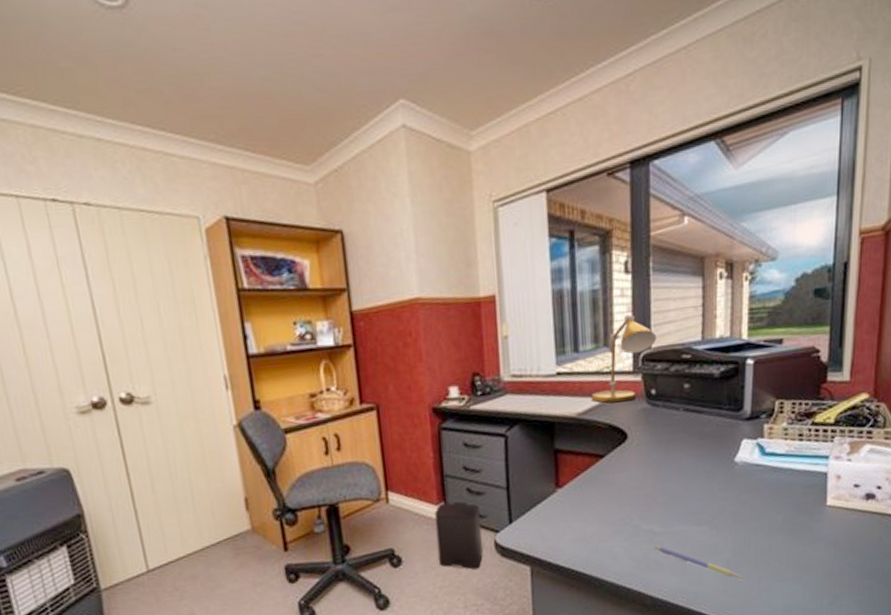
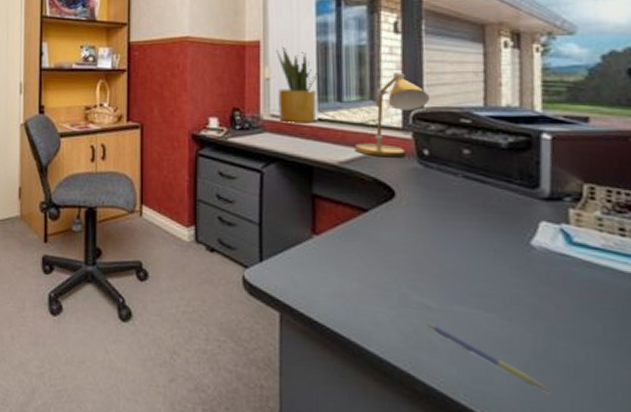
pedal bin: present [434,501,483,569] -> none [184,226,229,302]
planter: none [512,299,560,380] -> present [276,46,324,124]

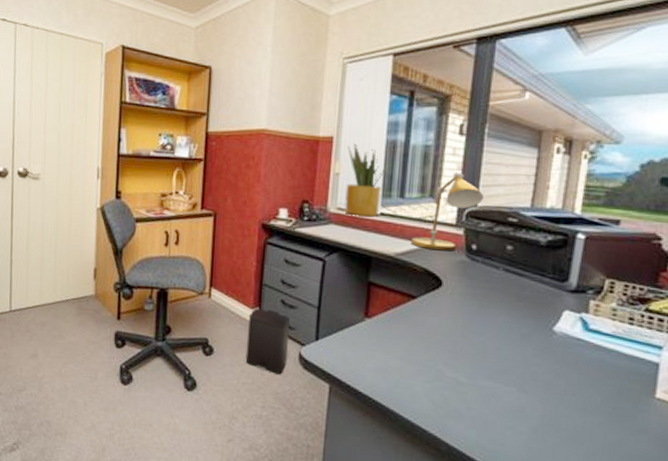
pedal bin: none [184,226,229,302] -> present [245,308,290,375]
pen: present [426,322,553,393] -> none [455,394,552,452]

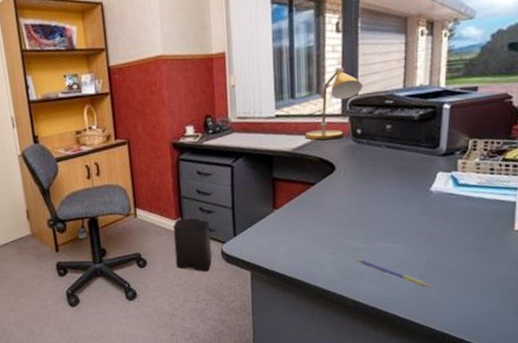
planter: present [344,143,390,217] -> none [239,55,279,121]
pen: none [455,394,552,452] -> present [356,258,437,290]

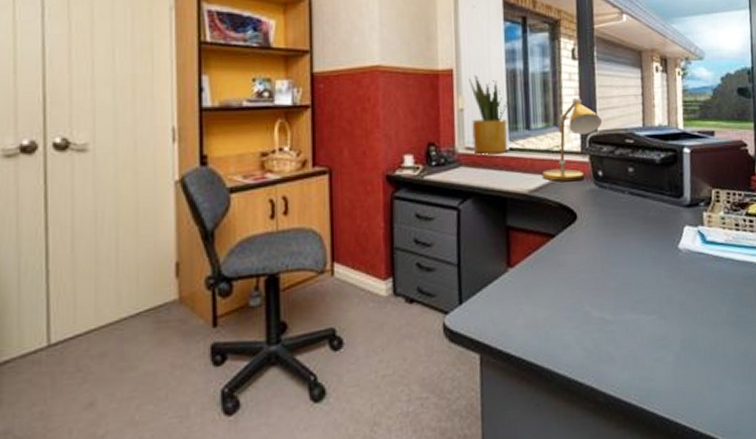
pedal bin: present [172,218,212,272] -> none [381,277,430,356]
planter: none [239,55,279,121] -> present [469,75,513,154]
pen: present [356,258,437,290] -> none [605,334,696,376]

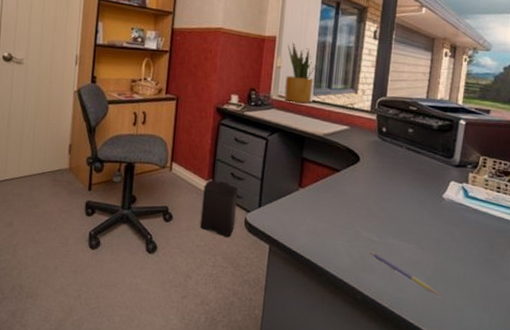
pedal bin: none [381,277,430,356] -> present [200,179,238,238]
desk lamp: present [541,97,603,182] -> none [335,68,392,133]
pen: none [605,334,696,376] -> present [369,251,442,297]

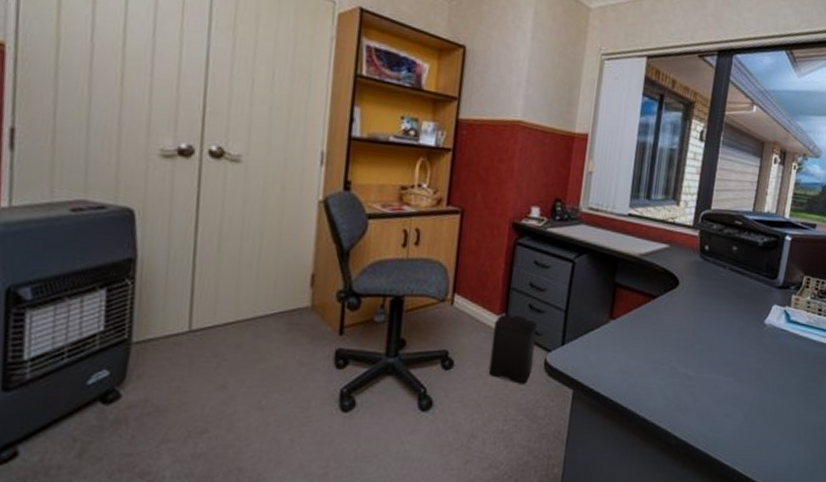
planter: present [284,42,321,104] -> none [595,142,640,218]
pen: present [369,251,442,297] -> none [685,388,759,433]

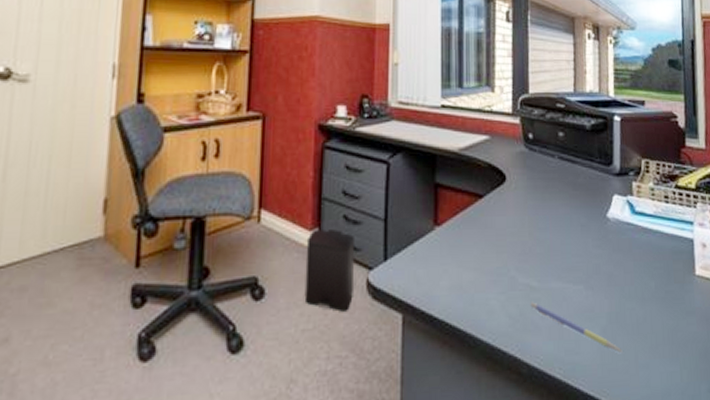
pen: none [685,388,759,433] -> present [530,302,623,353]

